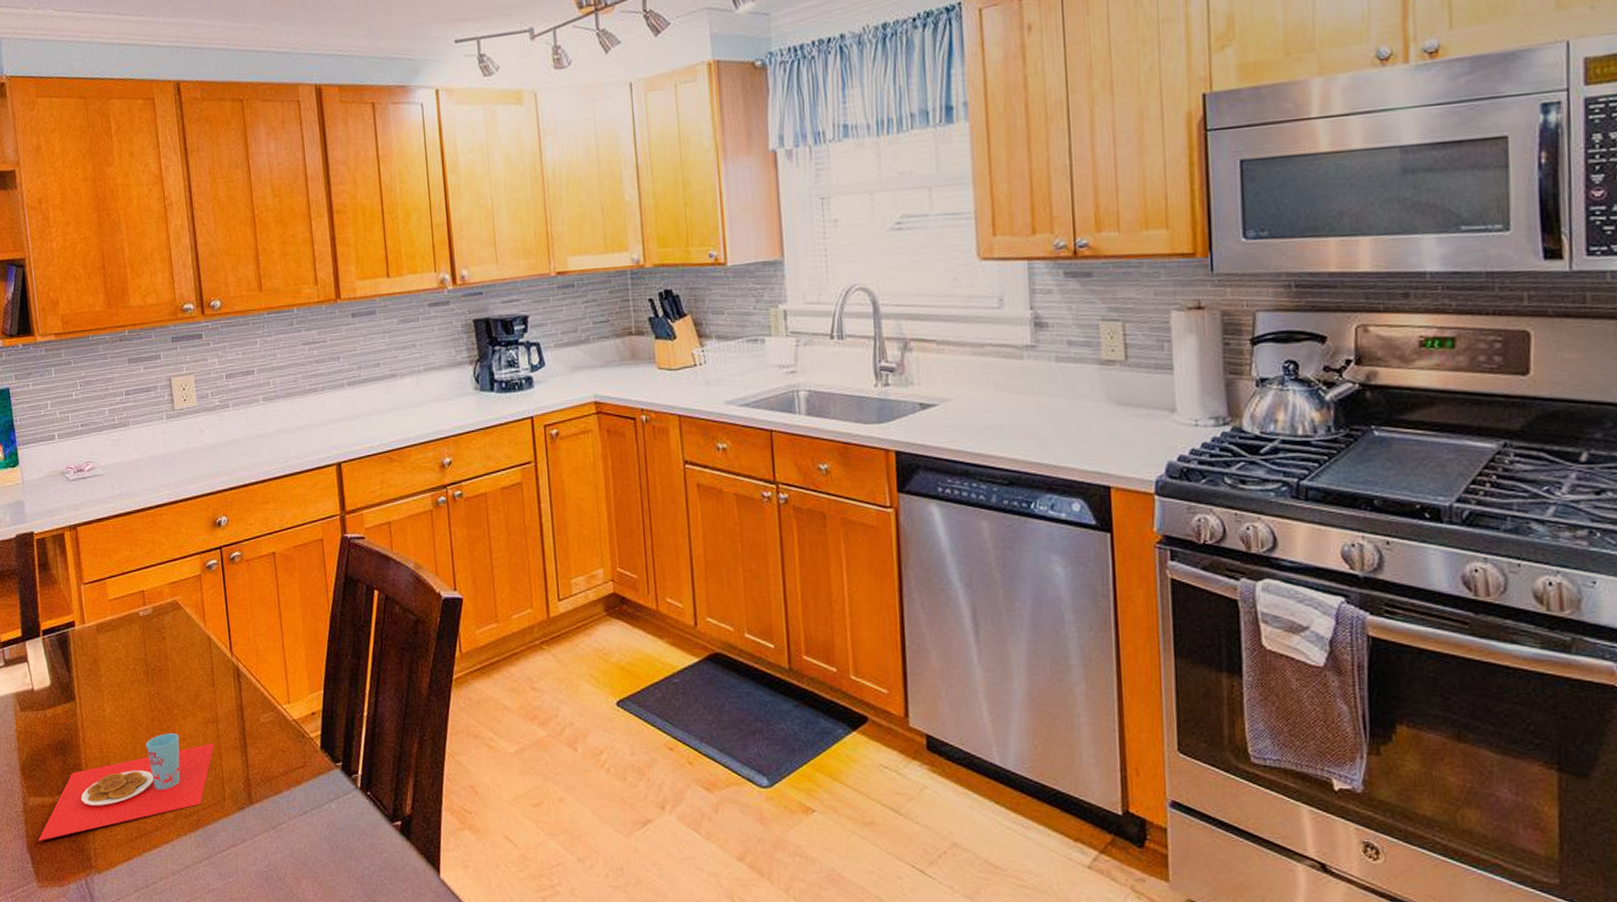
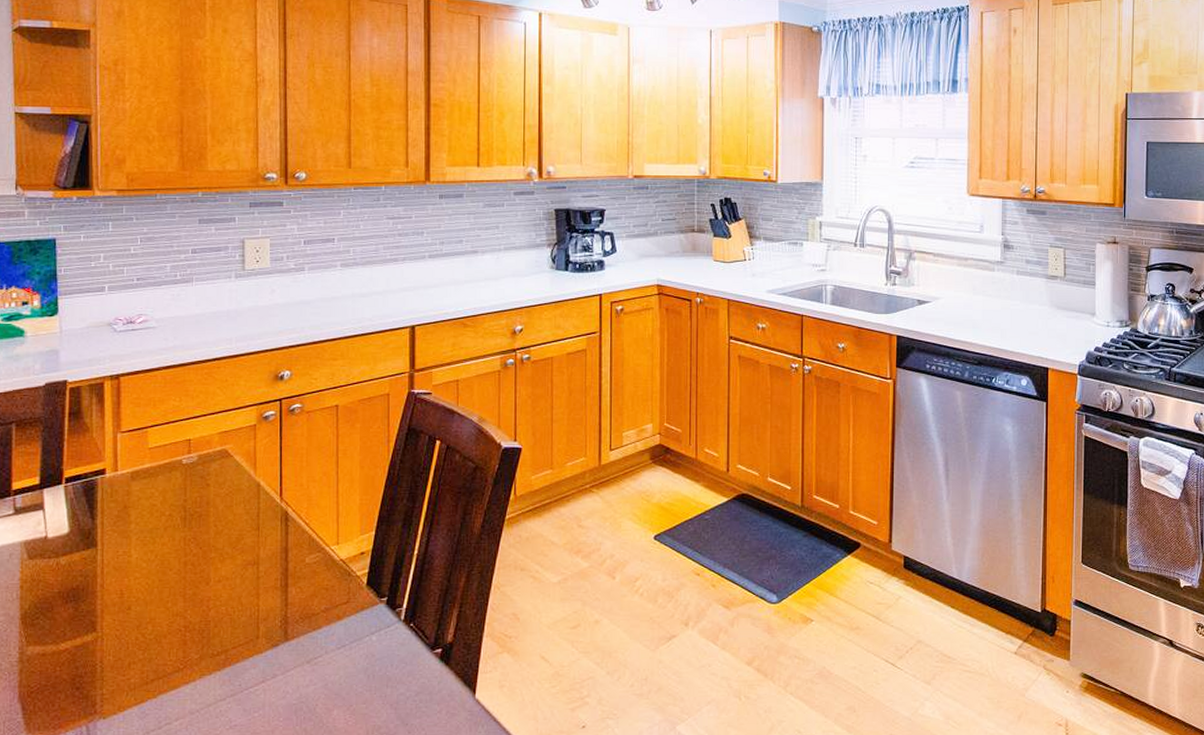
place setting: present [38,733,215,841] -> none [34,576,253,691]

